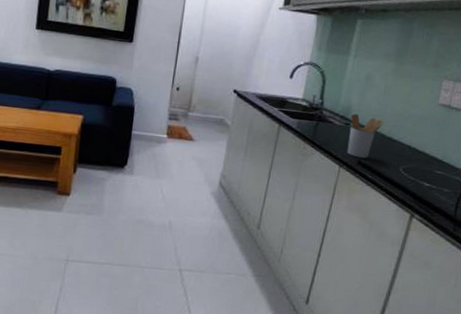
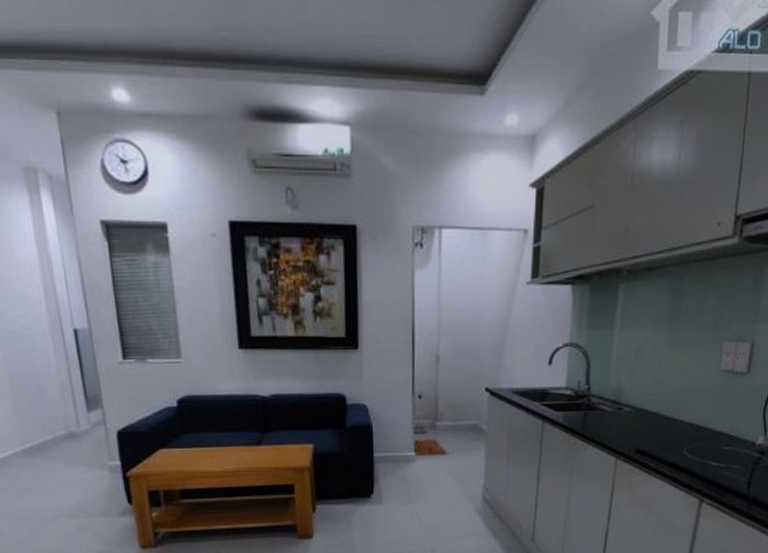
utensil holder: present [346,113,384,159] -> none [622,395,661,446]

